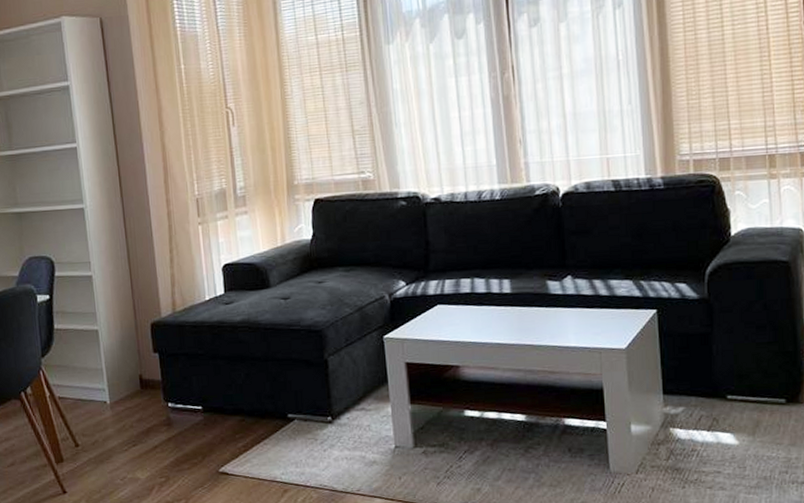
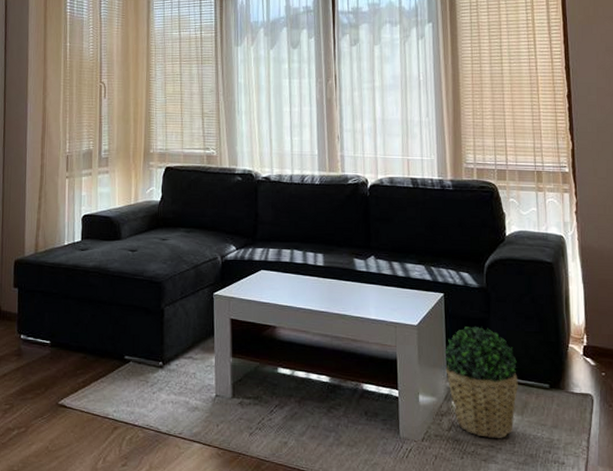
potted plant: none [660,342,748,464] -> present [445,326,518,439]

